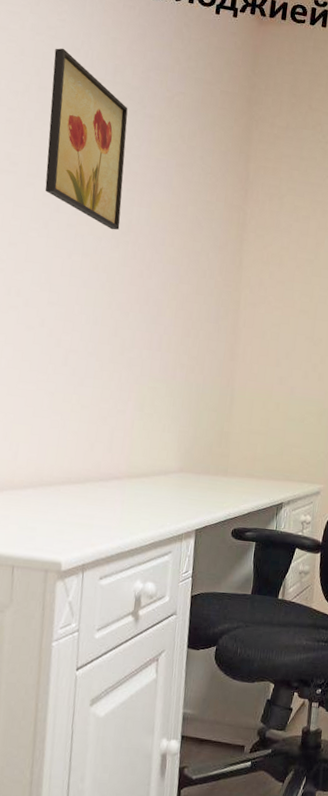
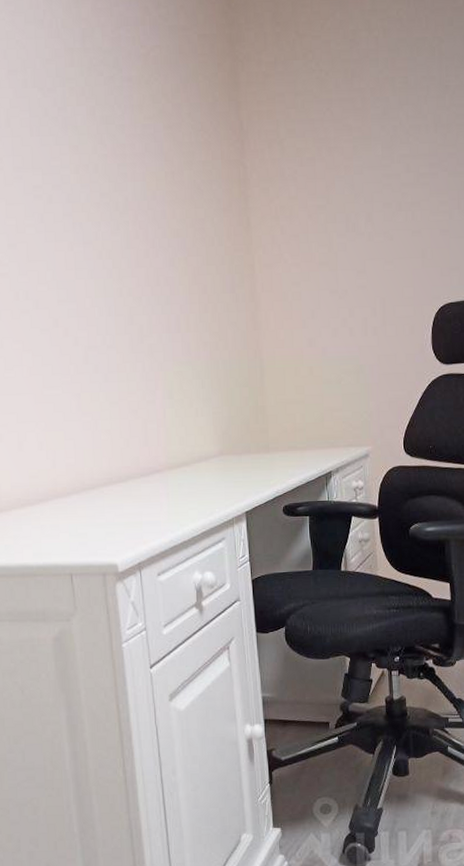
wall art: present [44,48,128,230] -> none [17,22,117,212]

